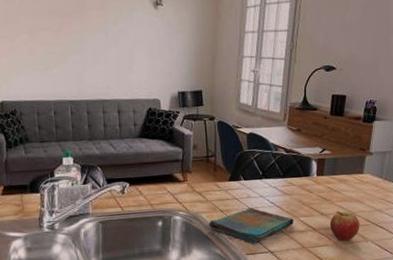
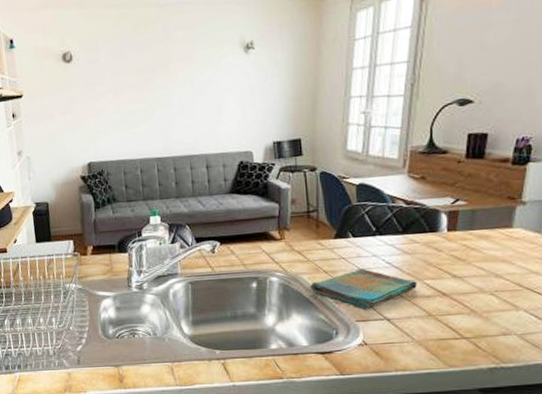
fruit: present [329,211,360,240] -> none [465,274,508,308]

